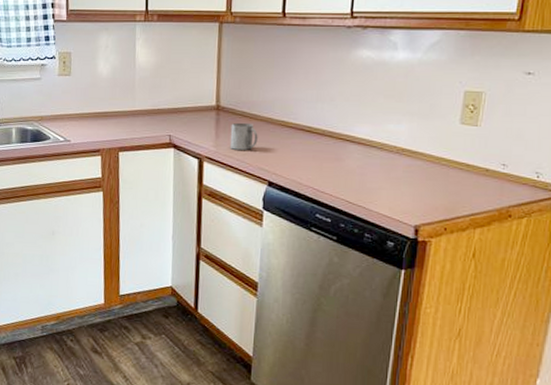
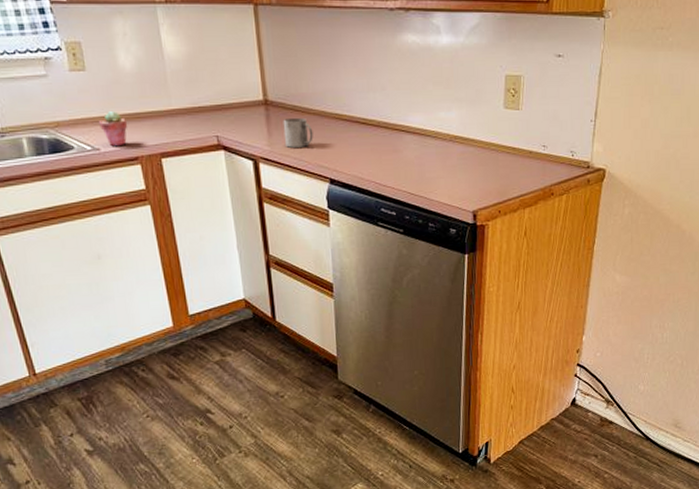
potted succulent: none [74,110,97,139] -> present [99,111,128,146]

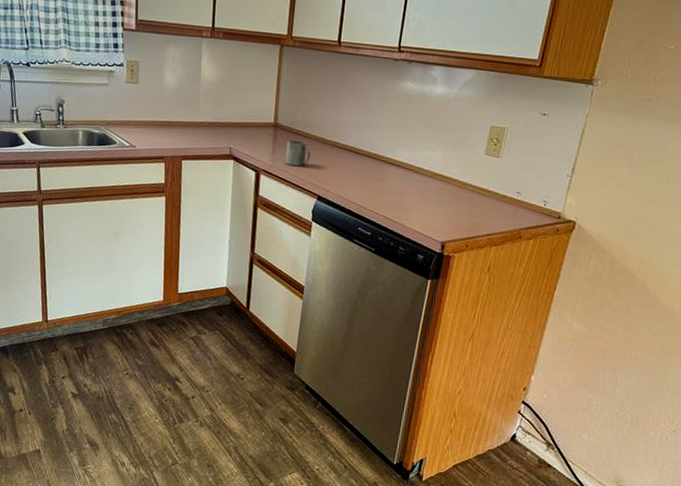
potted succulent: present [99,111,128,146] -> none [139,118,162,146]

